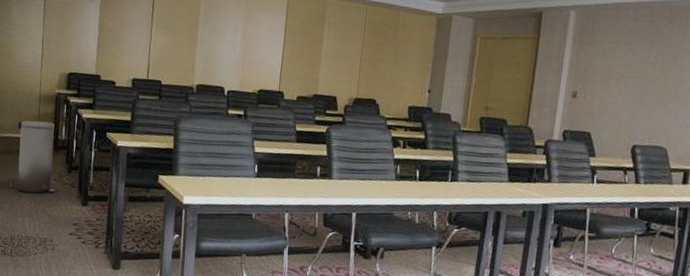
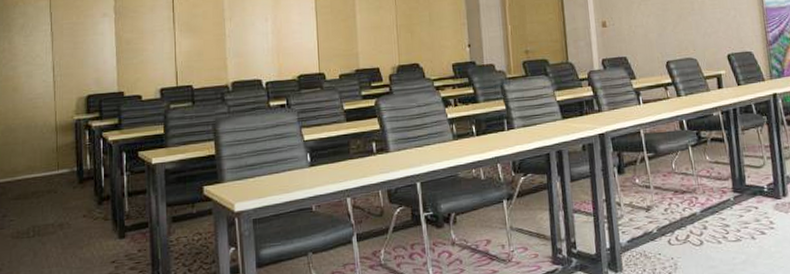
pedal bin: present [17,120,56,194] -> none [33,153,86,239]

